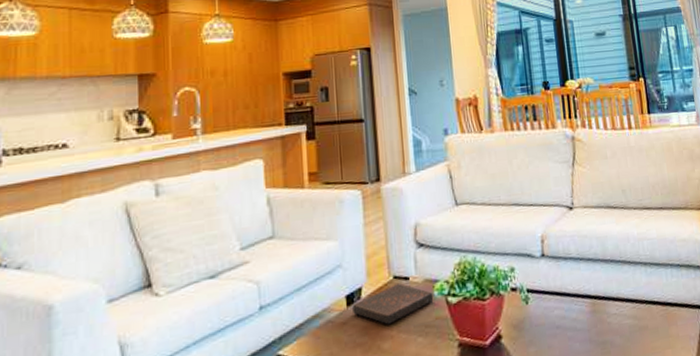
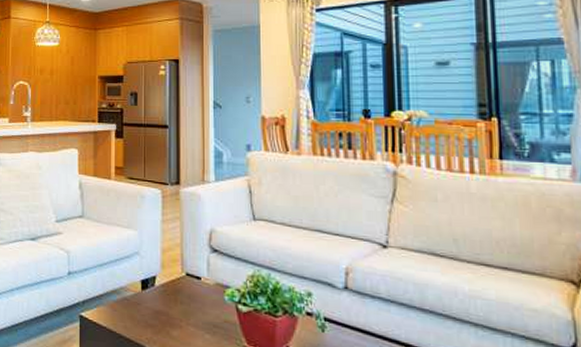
book: present [352,283,434,325] -> none [146,281,224,316]

